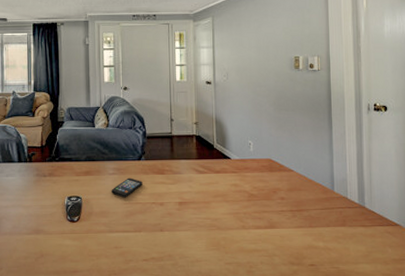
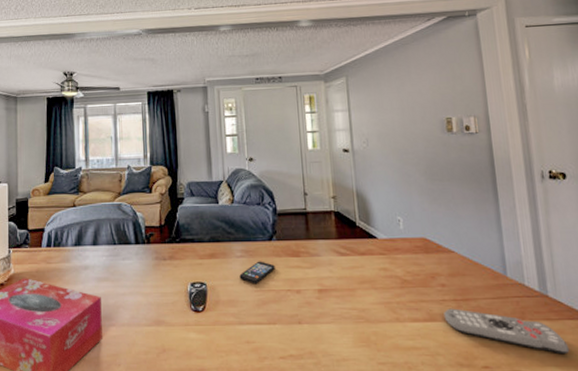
remote control: none [281,217,378,254] -> present [444,308,570,355]

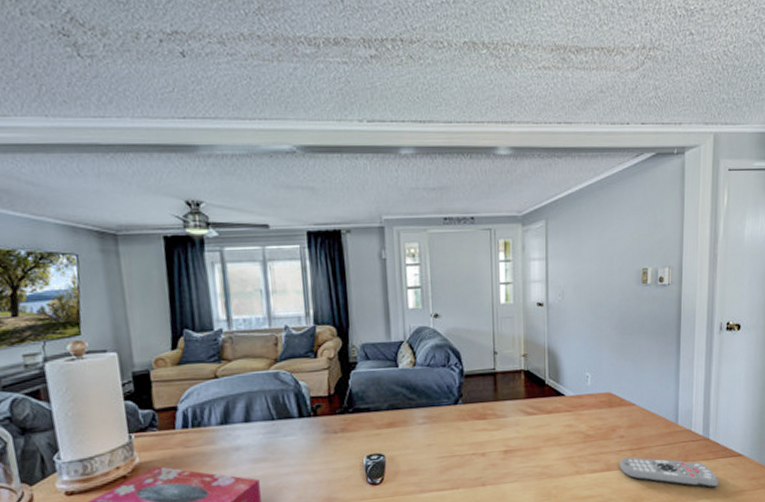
smartphone: present [239,261,275,285] -> none [421,426,460,451]

